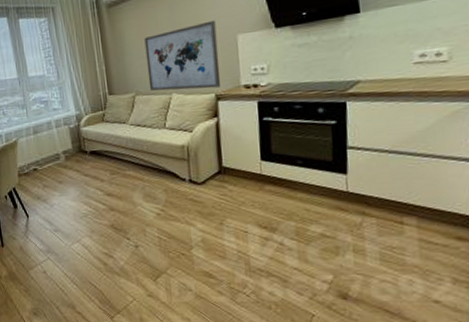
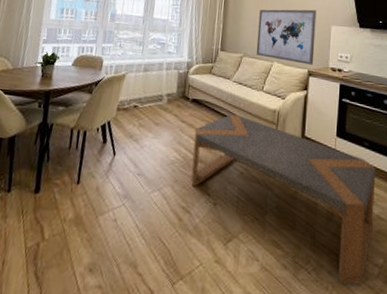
coffee table: none [100,158,317,303] -> present [191,114,376,285]

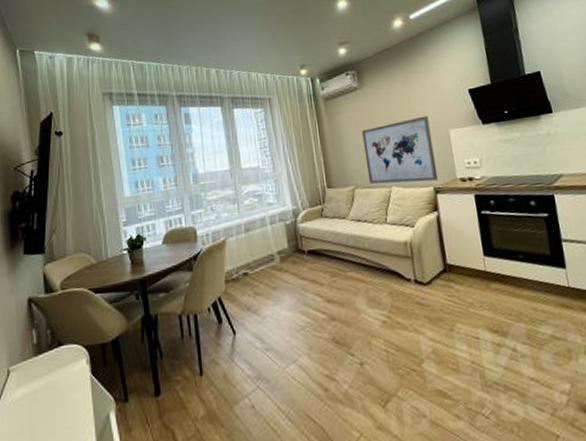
coffee table: present [191,114,376,285] -> none [319,257,551,423]

